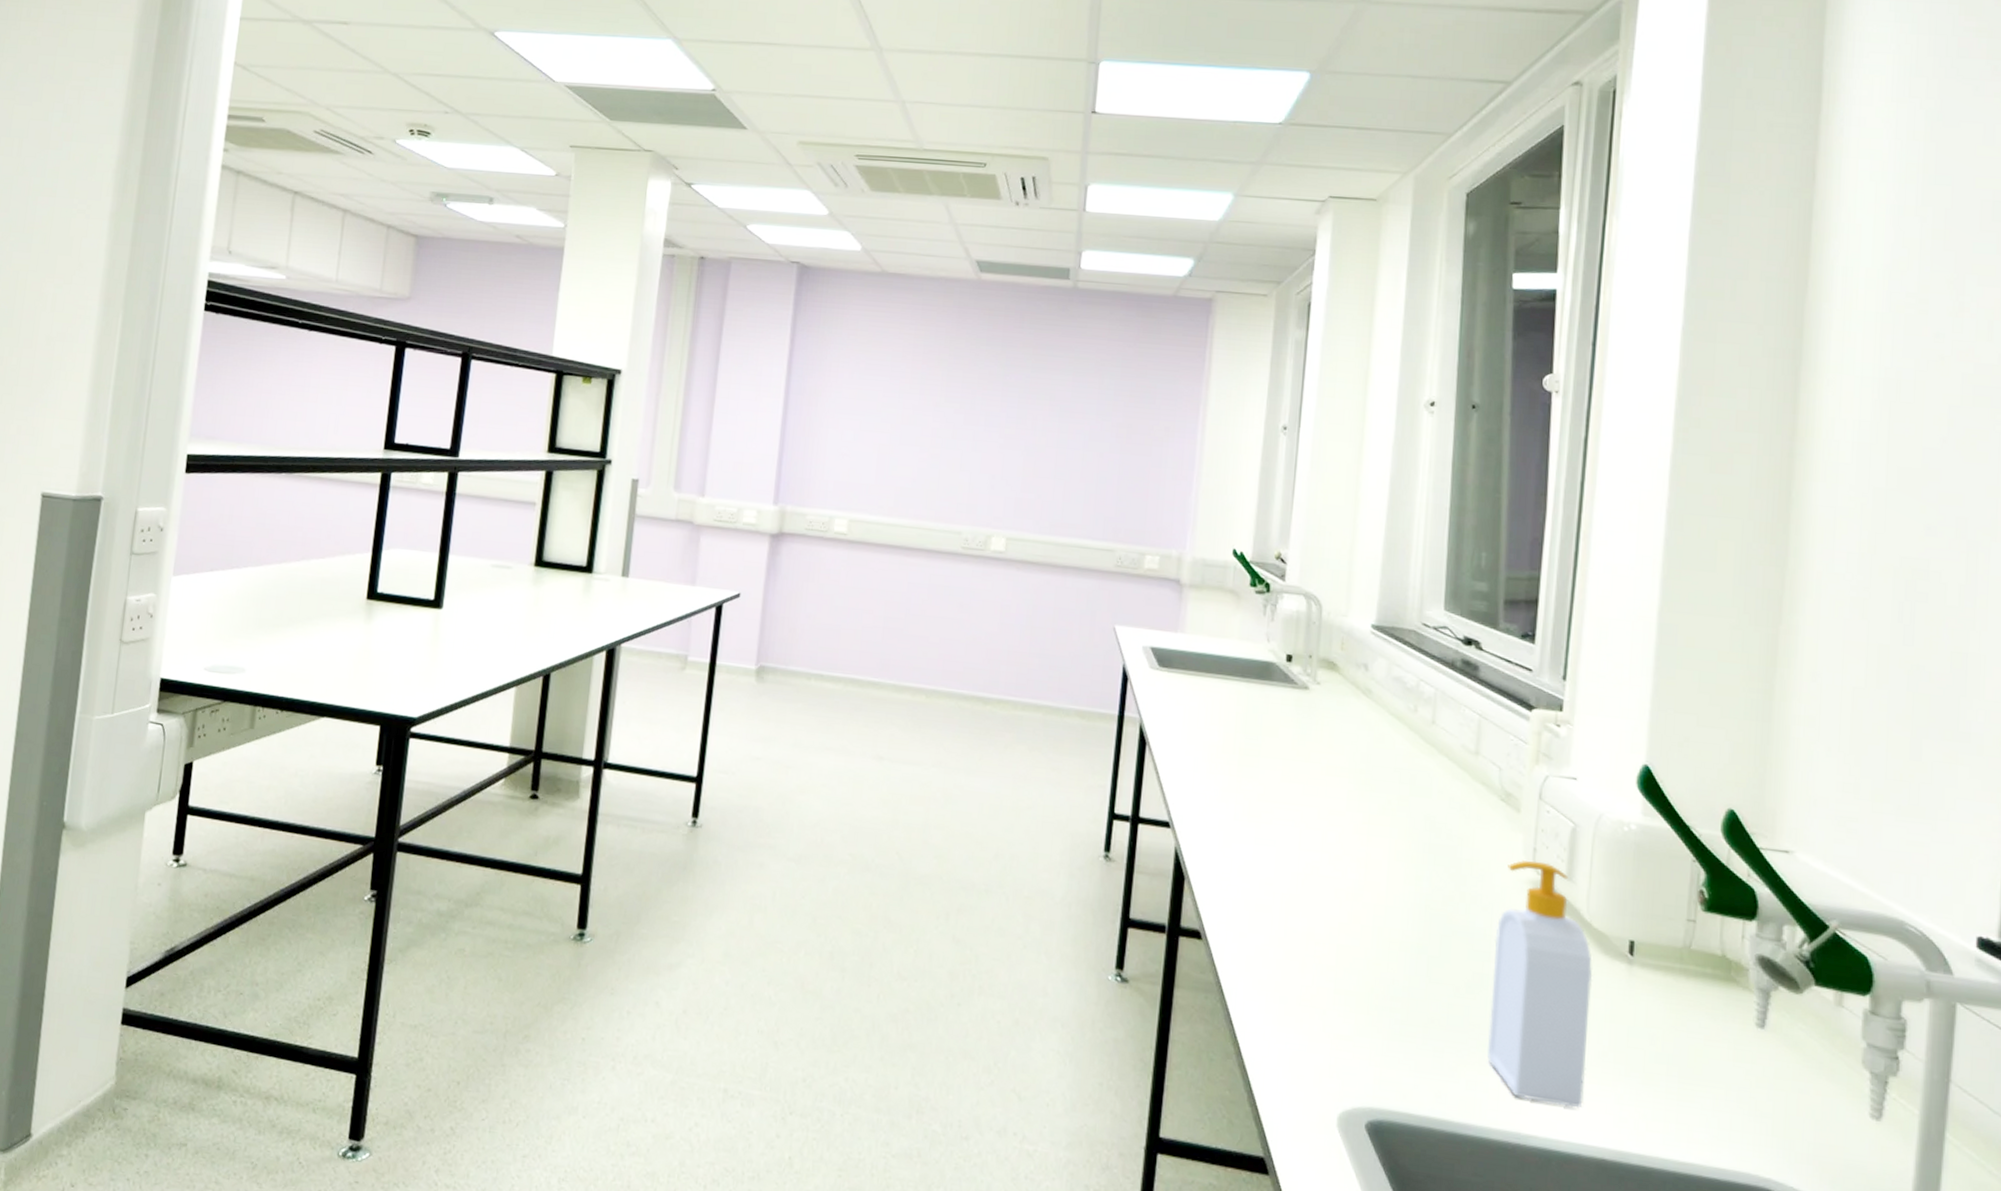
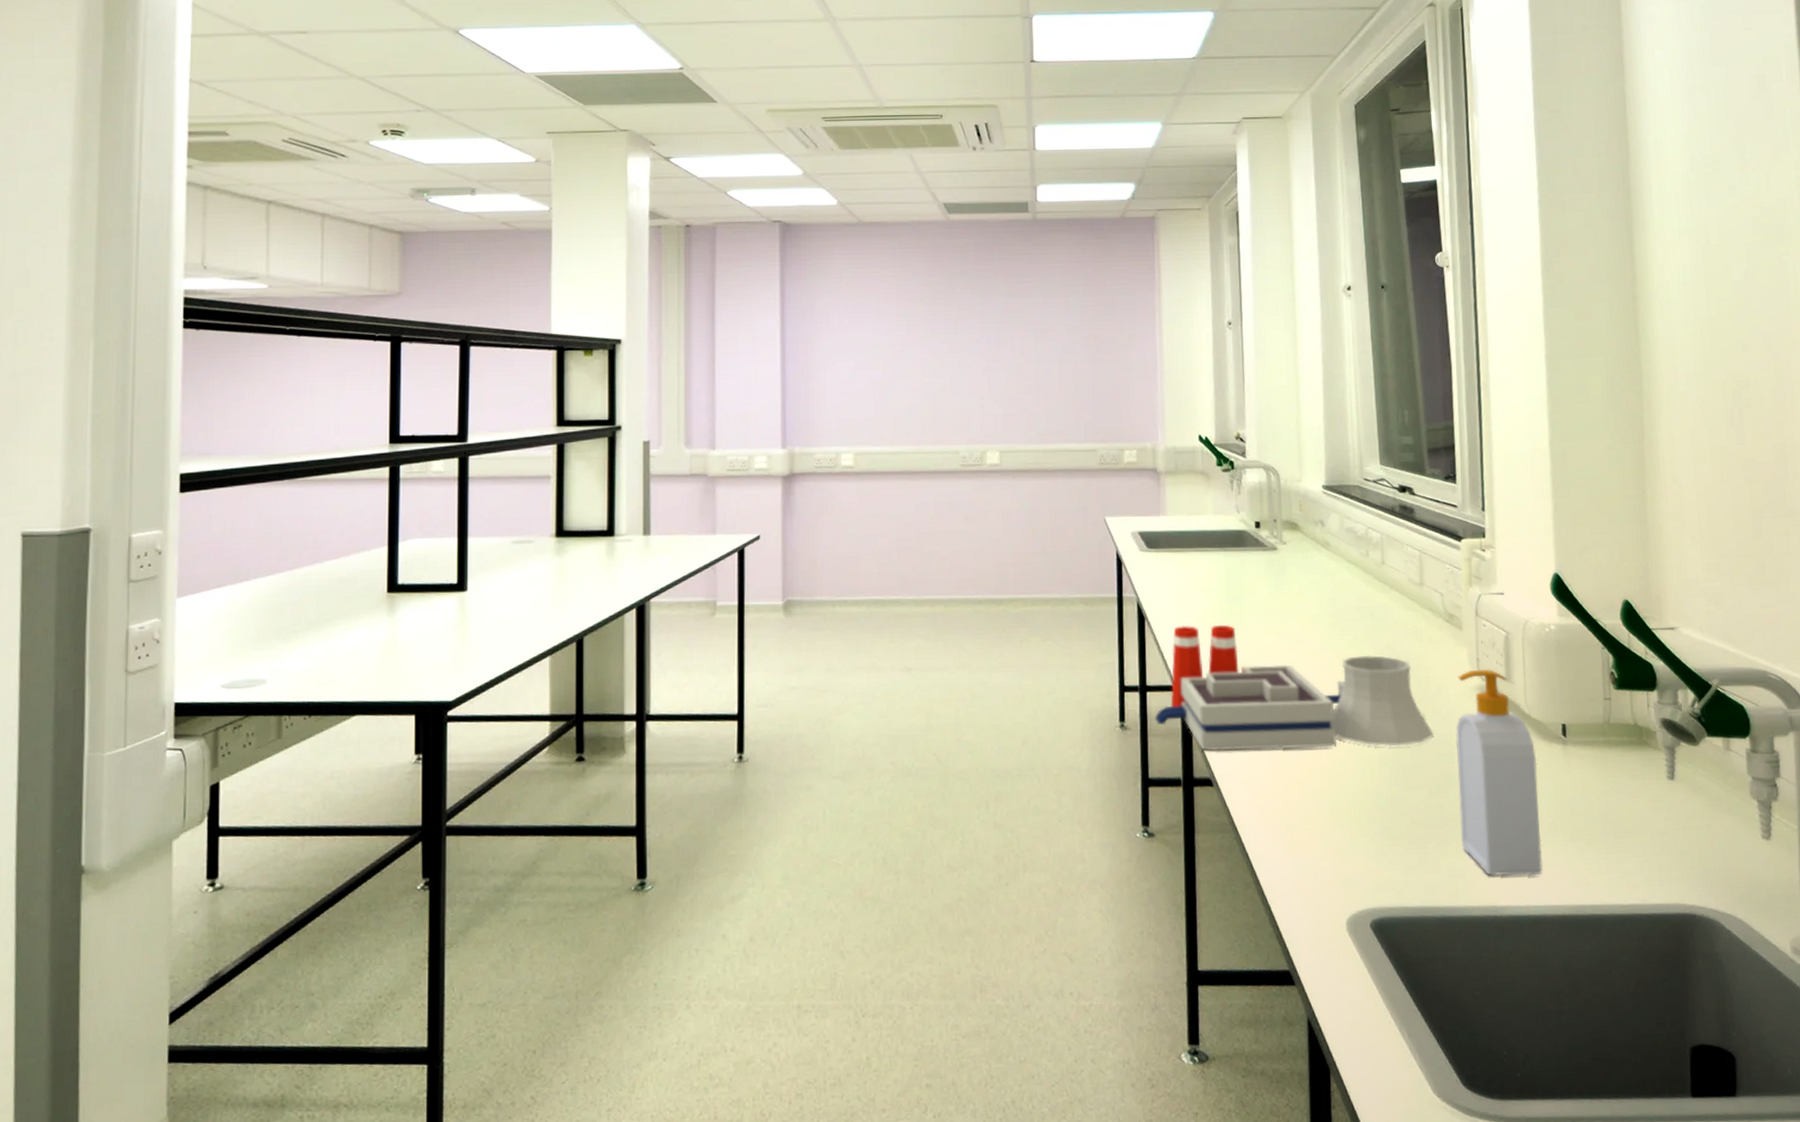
laboratory equipment: none [1144,757,1470,934] -> present [1154,624,1434,752]

